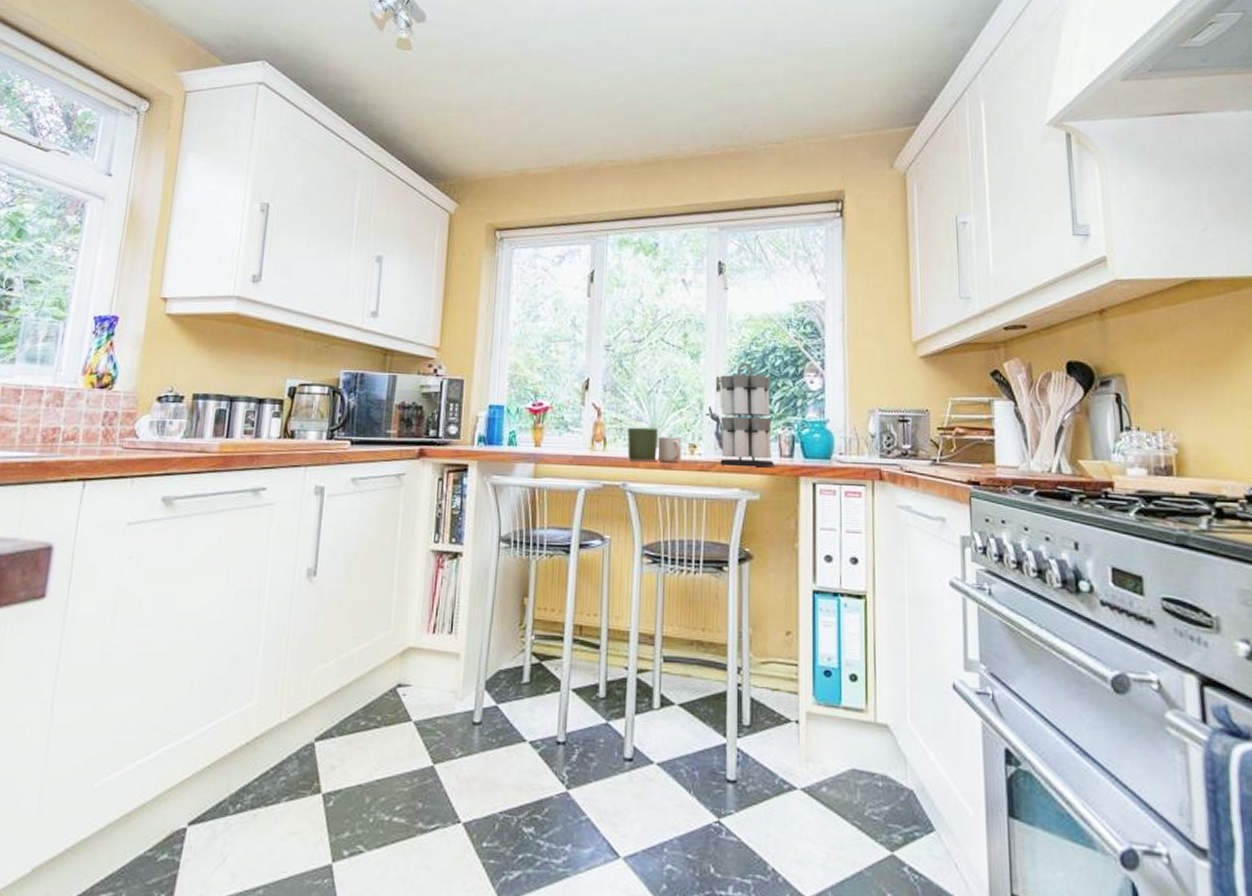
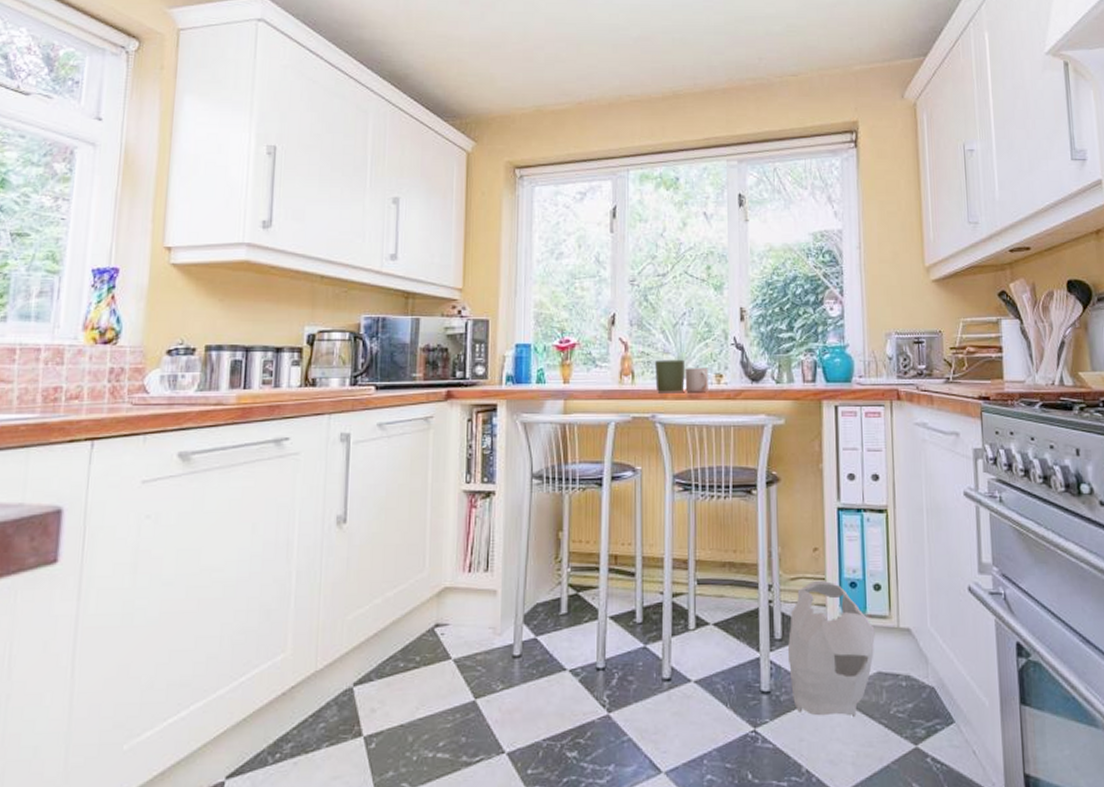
spice rack: present [719,363,775,468] -> none [743,292,798,394]
mask: none [756,665,850,817] -> present [787,580,875,718]

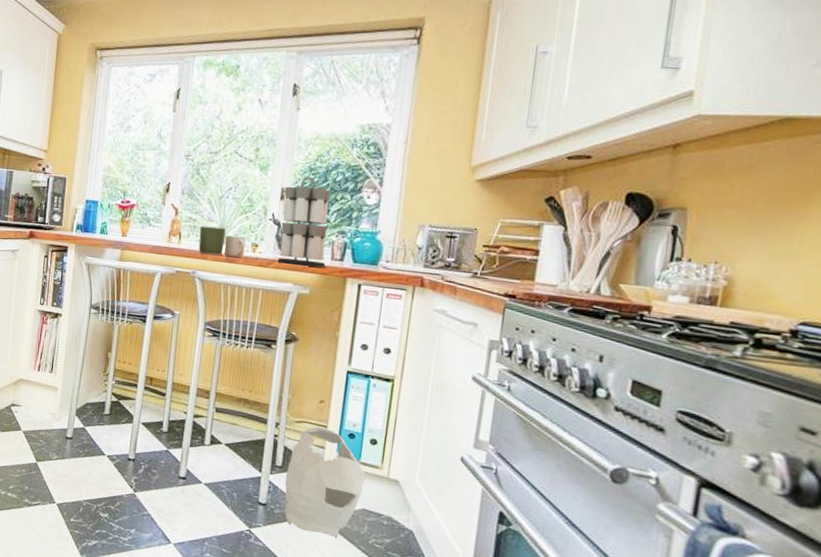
spice rack: none [743,292,798,394] -> present [277,176,331,268]

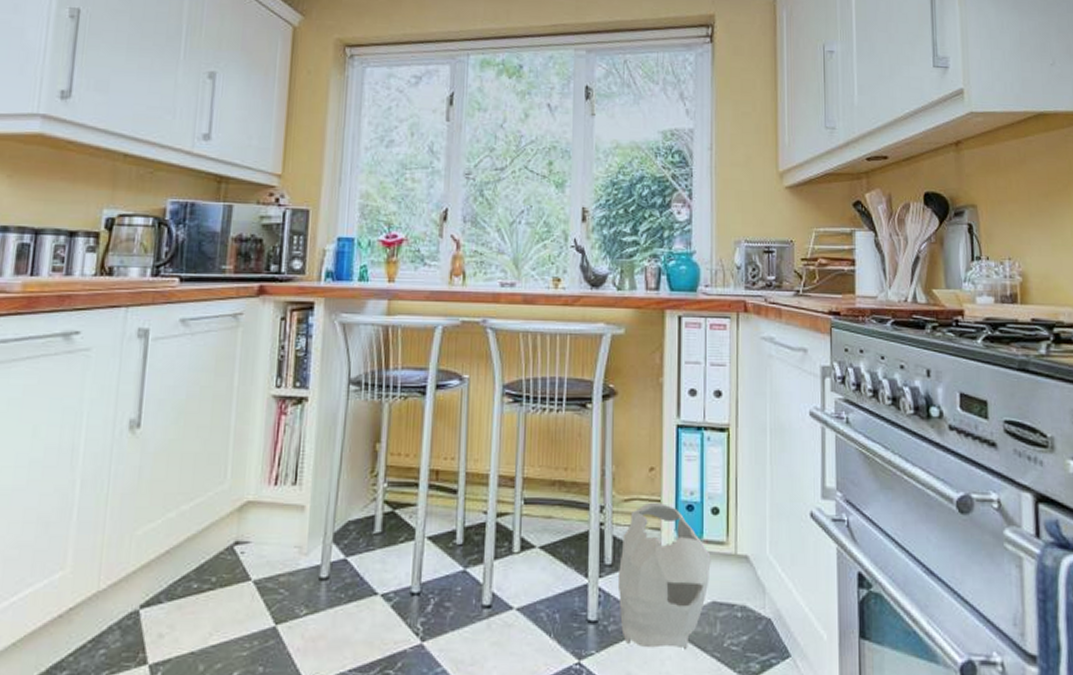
mug: present [198,225,226,256] -> none [488,260,520,297]
cup: present [223,235,246,257] -> none [519,270,545,296]
spice rack: present [277,176,331,268] -> none [585,192,640,301]

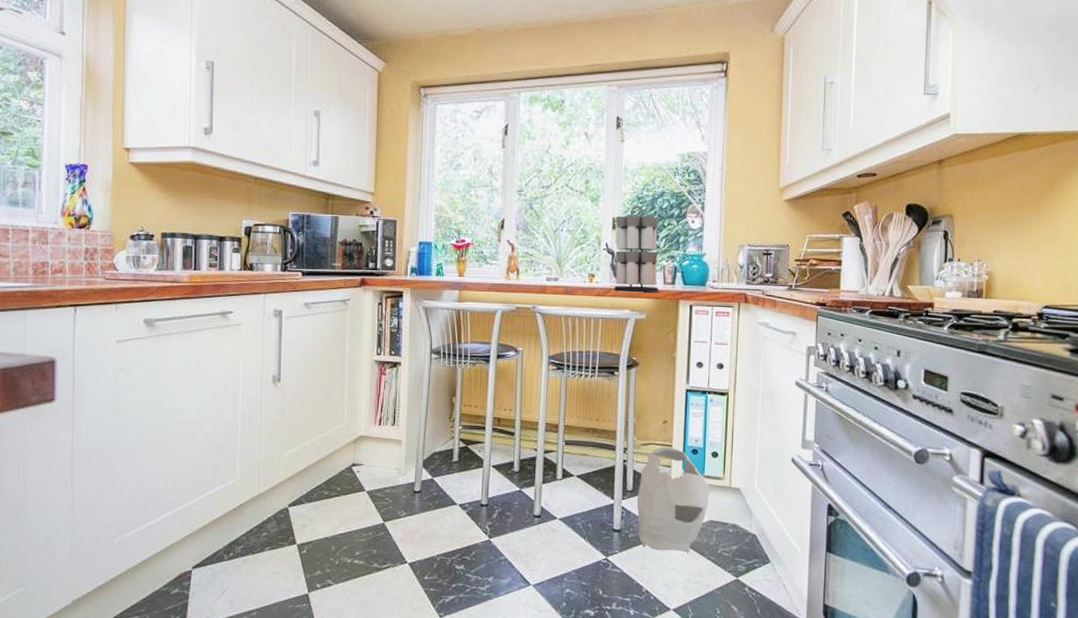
spice rack: none [585,192,640,301] -> present [614,205,659,293]

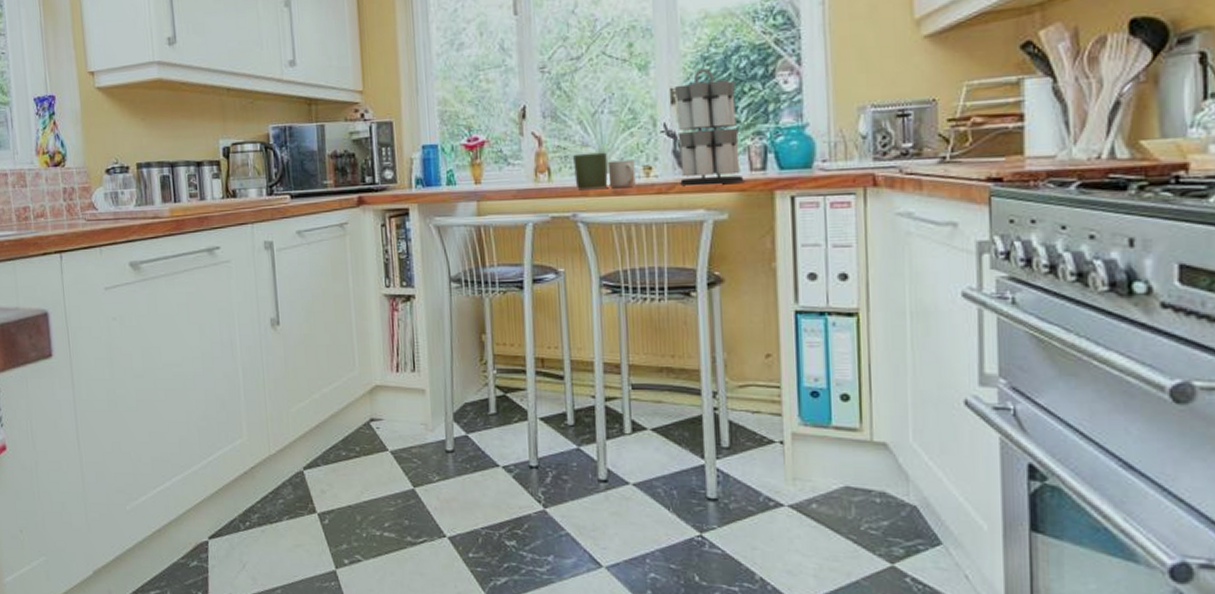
mug: none [537,260,562,289] -> present [573,152,608,191]
cup: none [562,268,582,288] -> present [607,159,636,187]
mask: present [636,446,710,554] -> none [736,388,842,531]

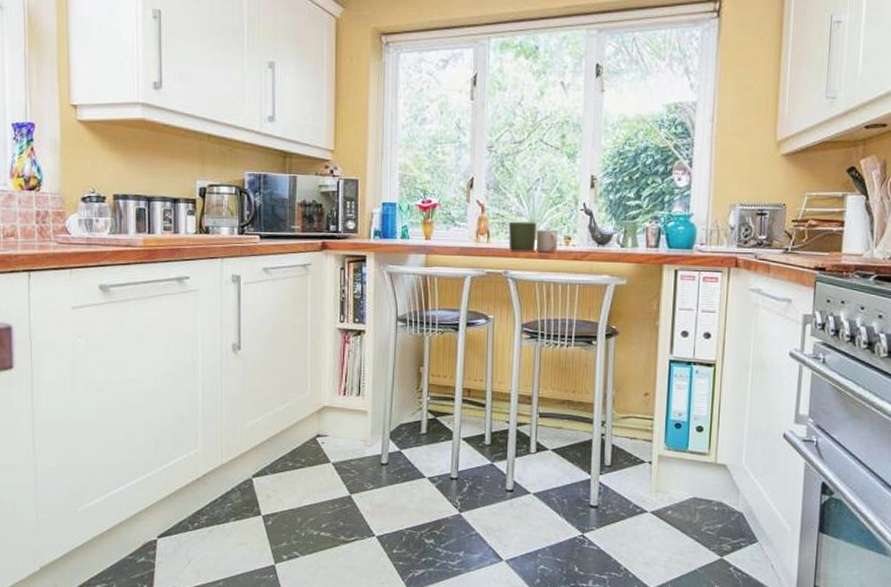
spice rack: present [673,68,744,186] -> none [592,162,641,257]

